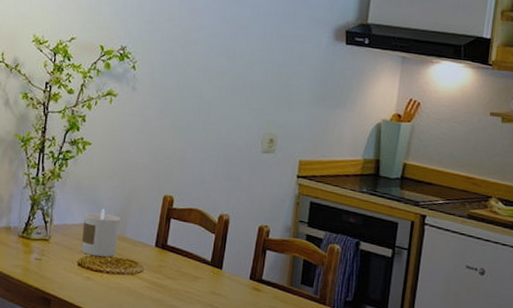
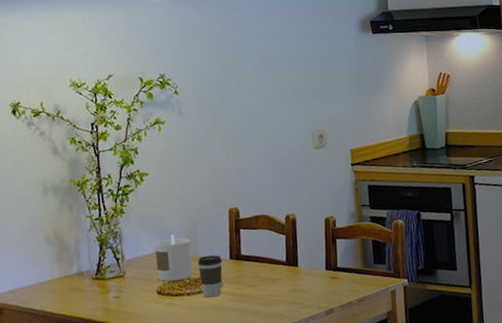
coffee cup: none [121,238,147,281] -> present [197,255,223,298]

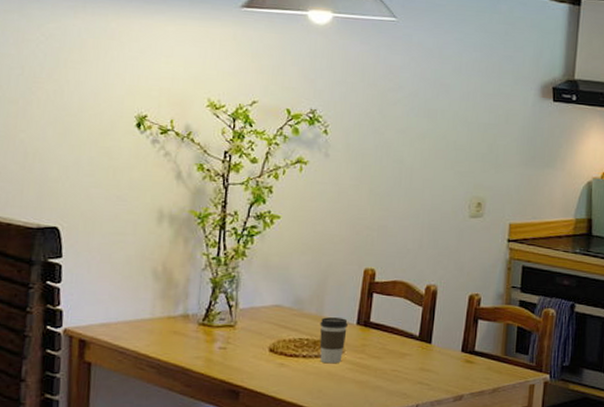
candle: present [154,234,193,282] -> none [273,287,316,340]

